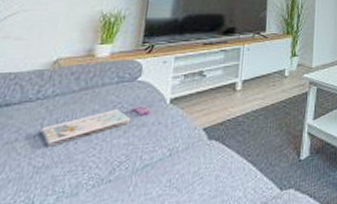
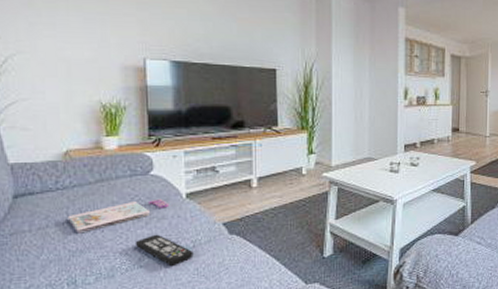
remote control: none [108,143,169,179] -> present [134,234,194,267]

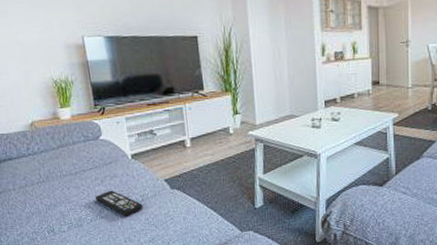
magazine: present [67,198,170,234] -> none [40,160,119,191]

